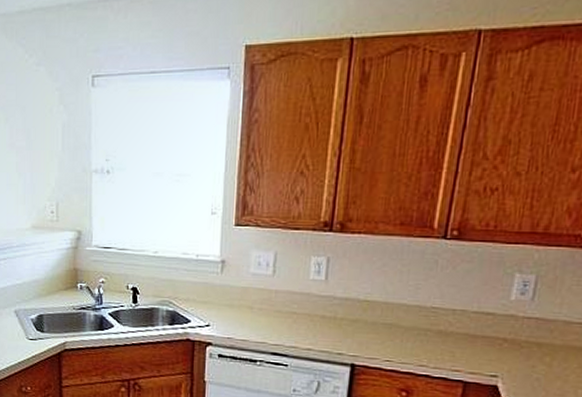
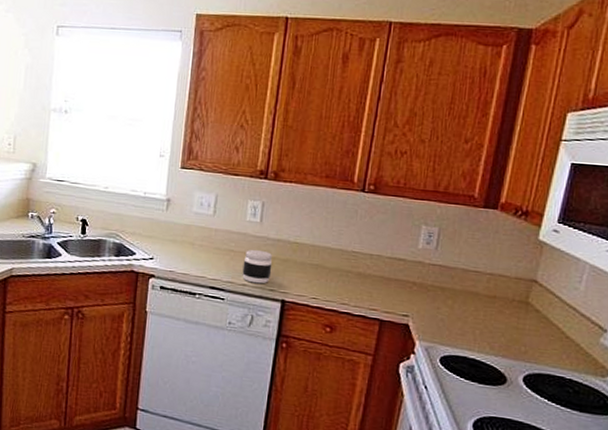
jar: none [306,310,340,348] -> present [242,249,273,284]

